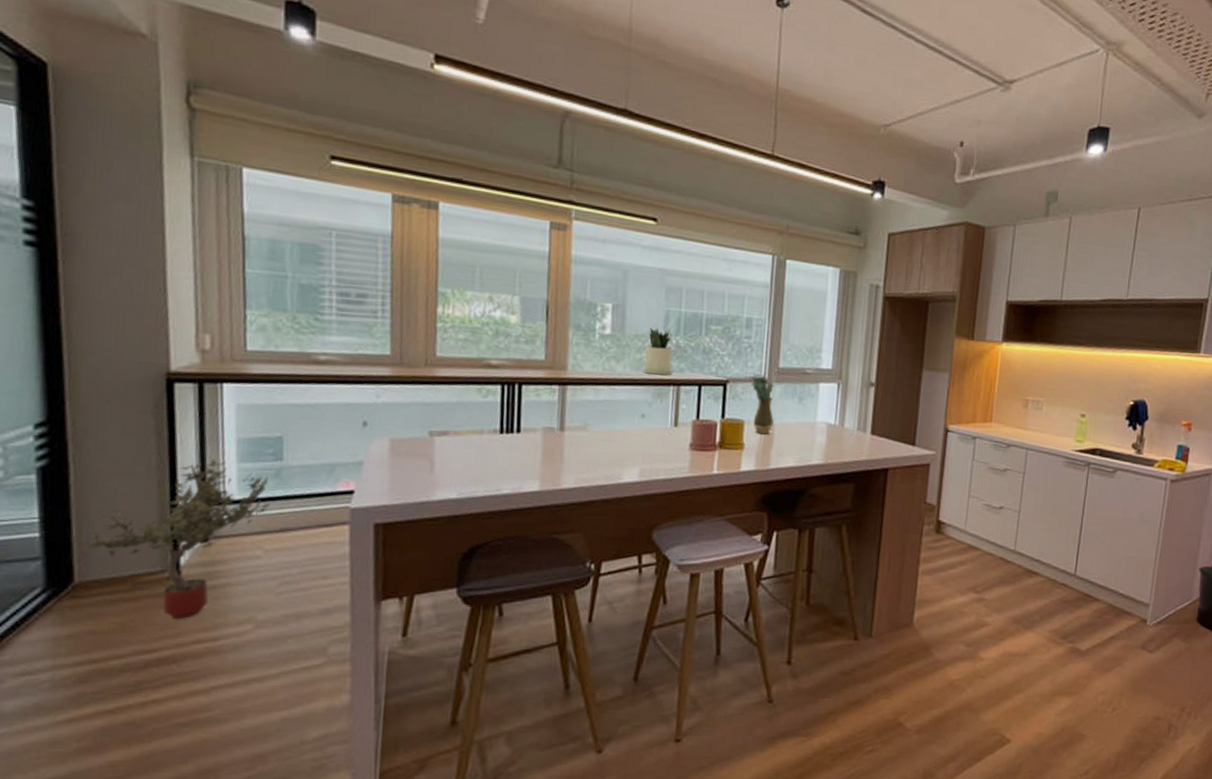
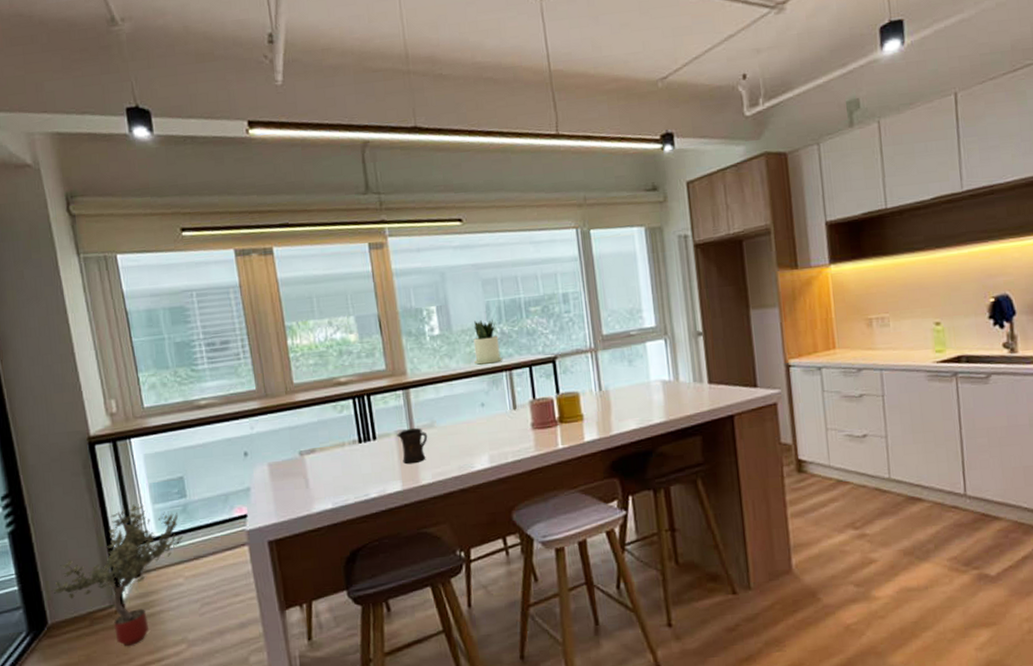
mug: none [544,427,578,465] -> present [396,428,428,464]
vase: present [751,373,774,435] -> none [578,345,608,403]

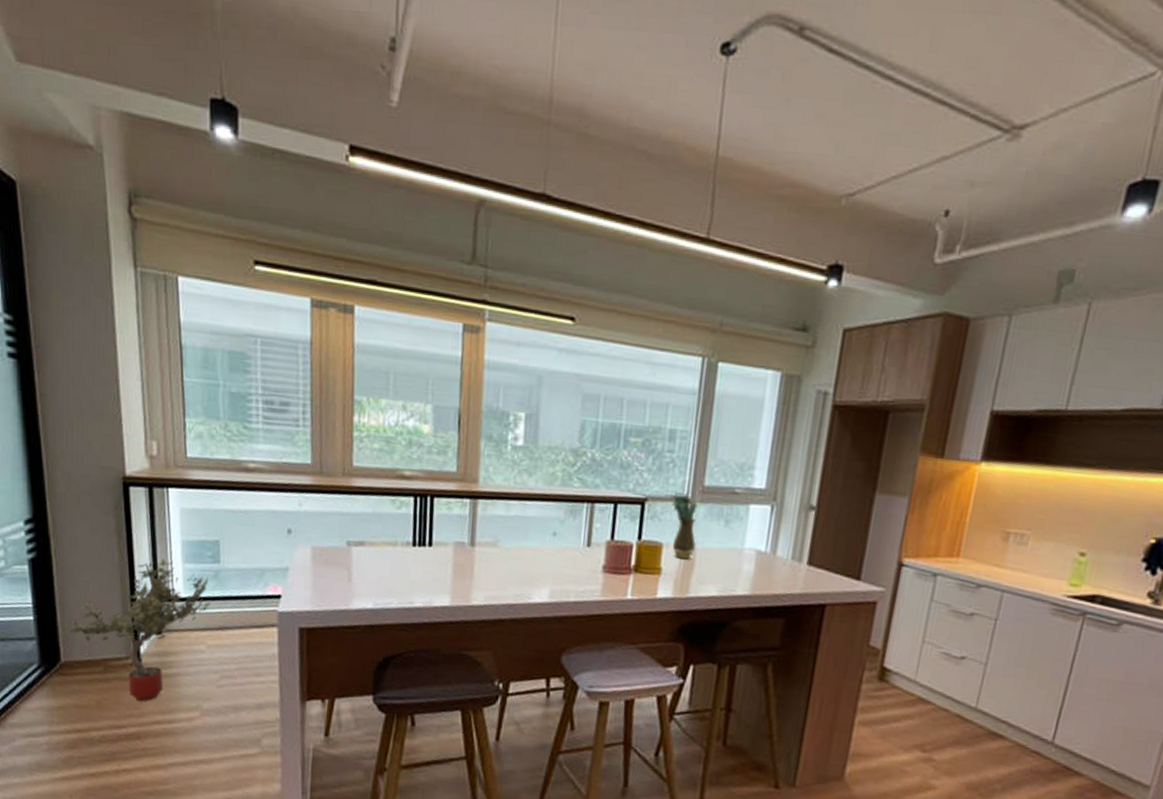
mug: present [396,428,428,464] -> none [455,542,489,581]
planter: present [473,319,503,365] -> none [555,439,588,492]
vase: none [578,345,608,403] -> present [672,491,698,560]

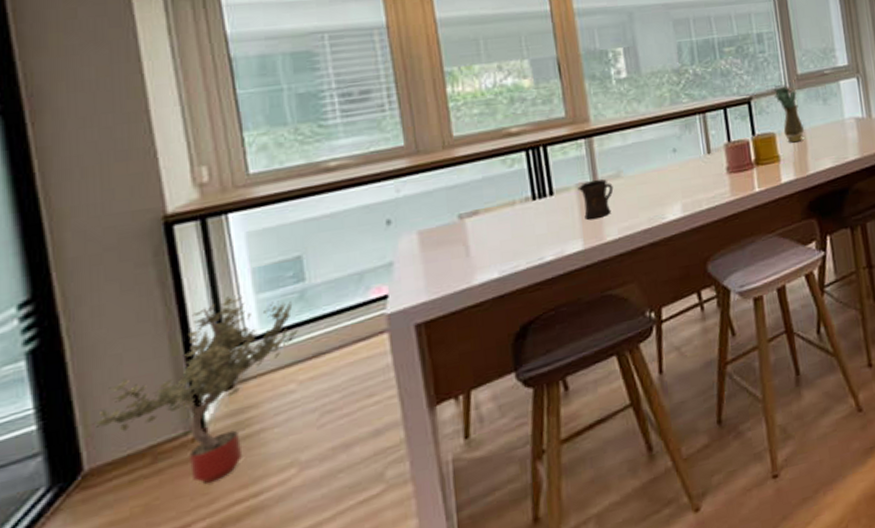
mug: none [455,542,489,581] -> present [577,179,614,220]

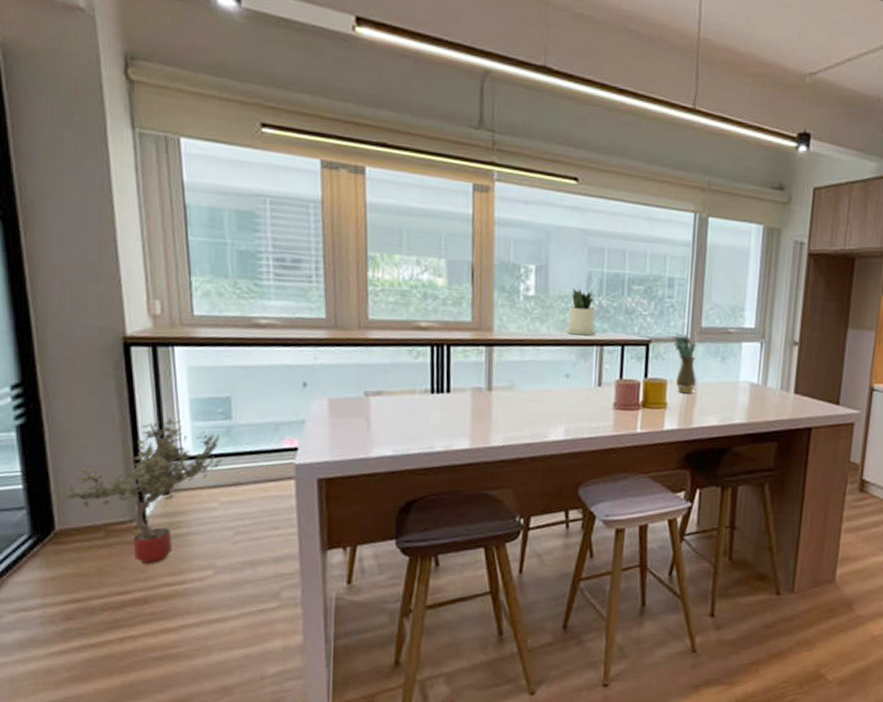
mug: present [577,179,614,220] -> none [472,387,505,424]
planter: none [664,60,696,108] -> present [566,288,597,336]

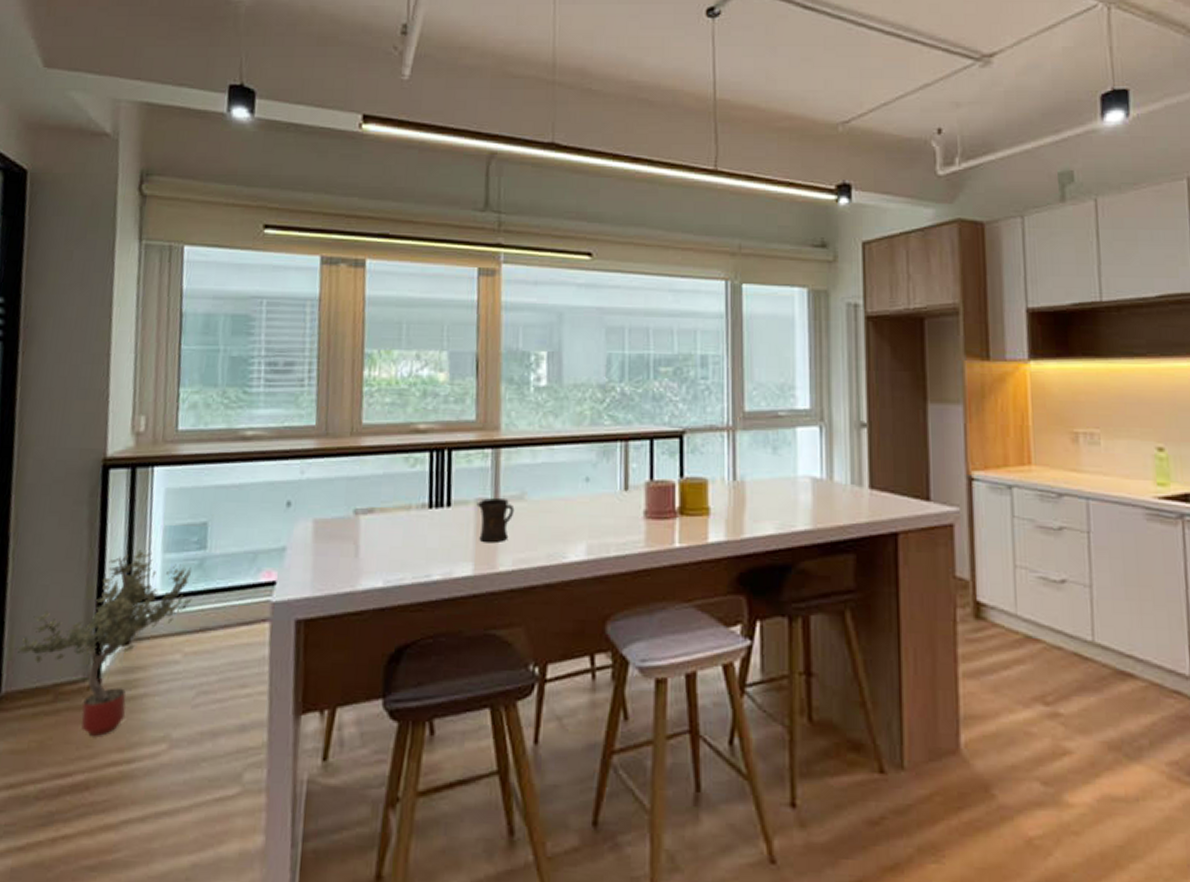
mug: none [472,387,505,424] -> present [476,498,515,543]
planter: present [566,288,597,336] -> none [584,375,620,430]
vase: present [673,333,697,394] -> none [712,420,744,495]

